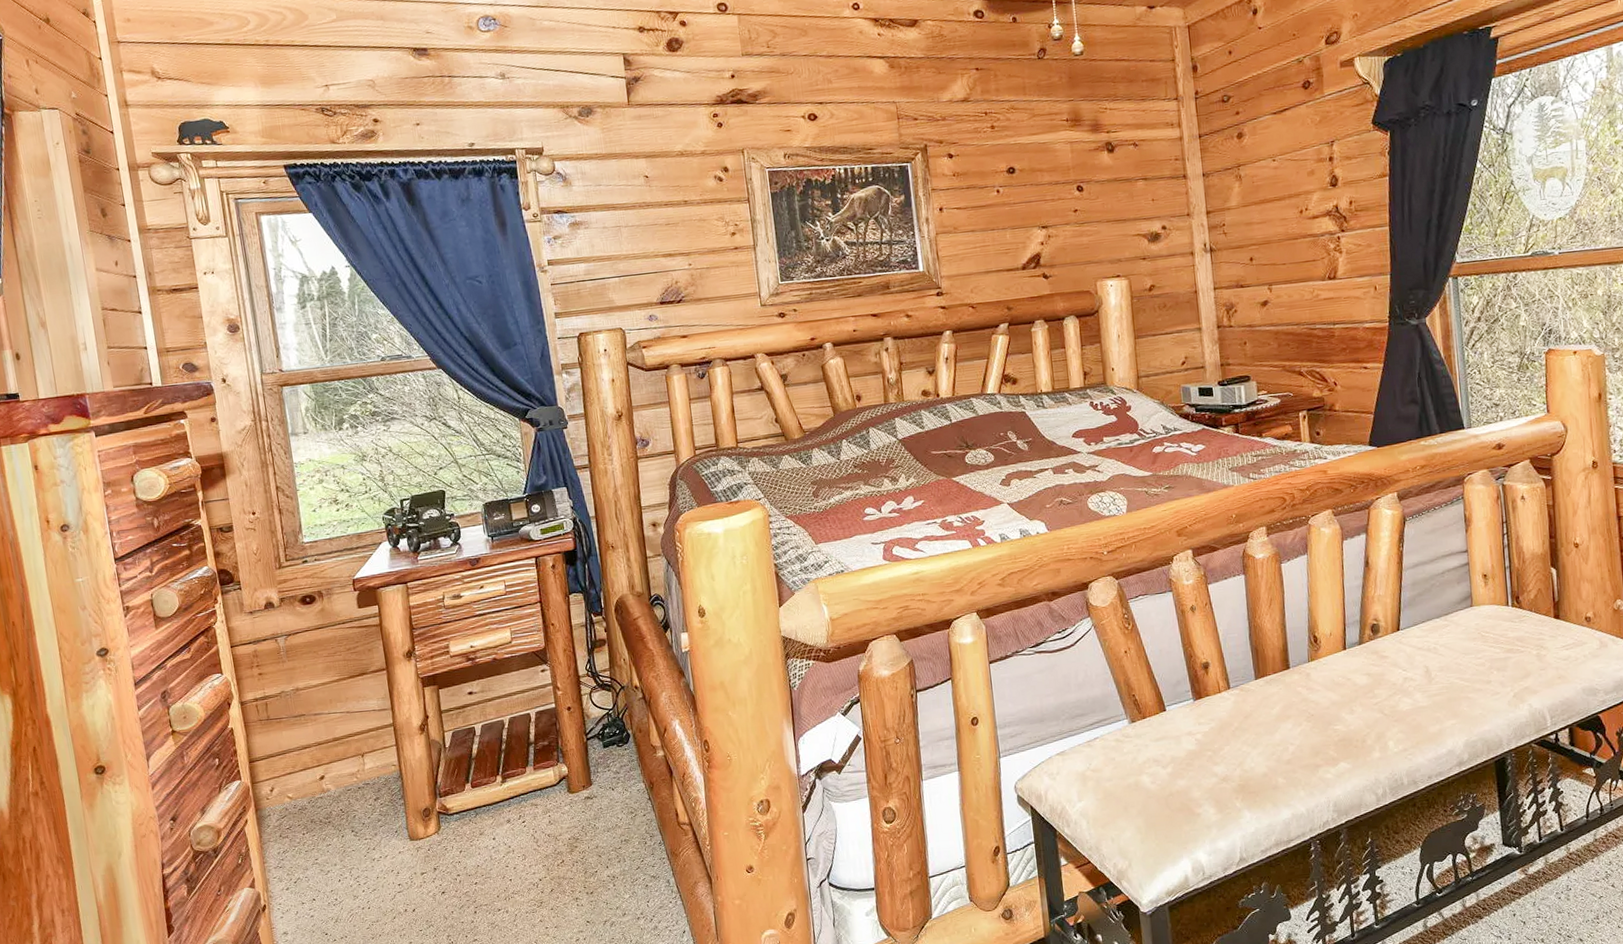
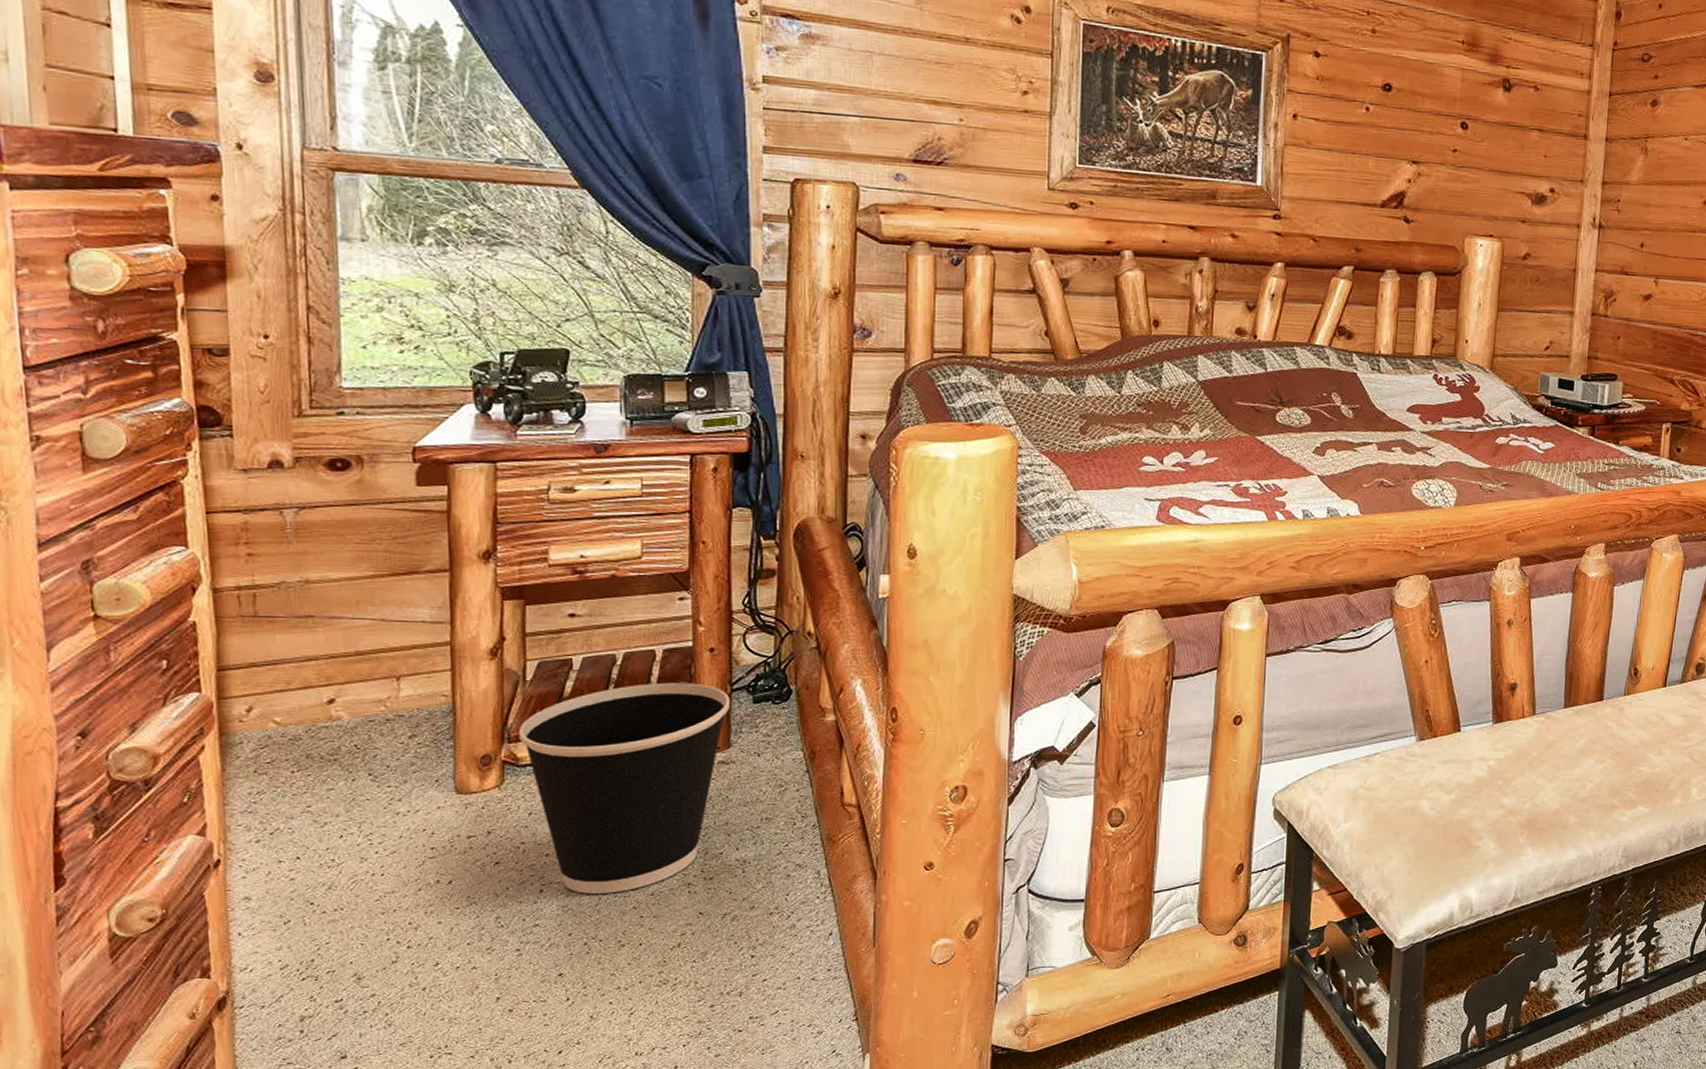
wastebasket: none [445,736,588,912] -> present [518,682,731,894]

